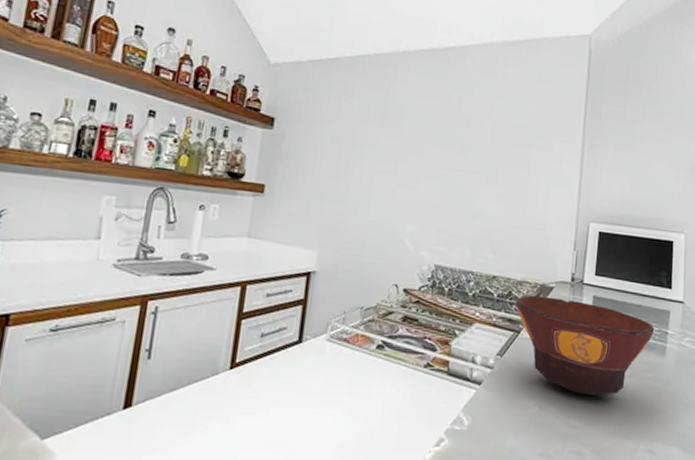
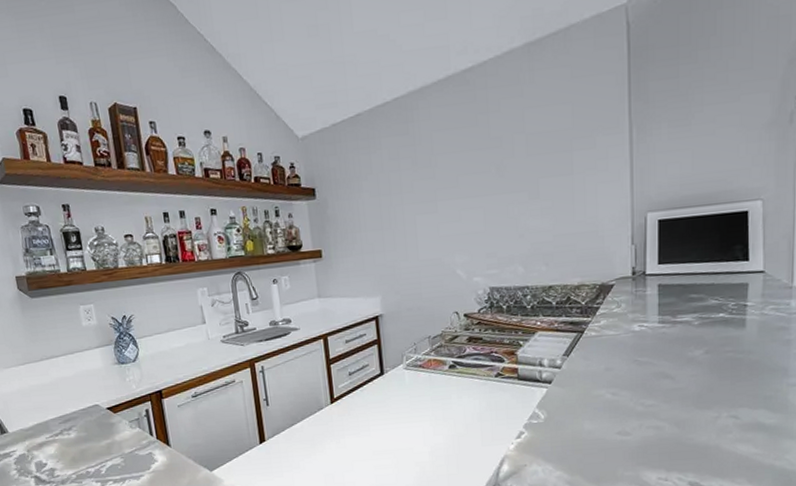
bowl: present [515,295,655,396] -> none [575,292,731,377]

